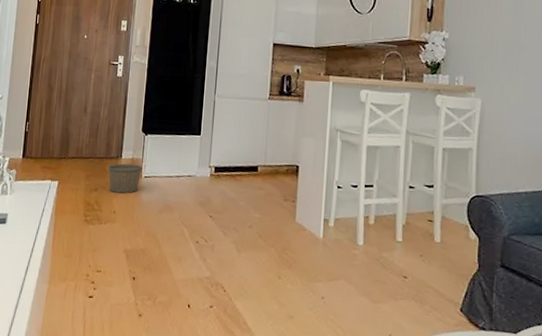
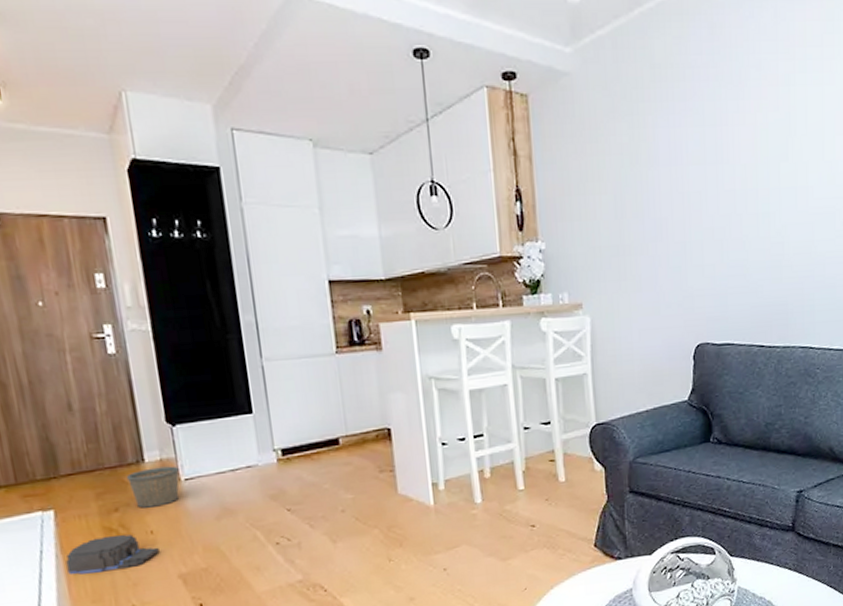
robot vacuum: none [55,208,116,236] -> present [66,534,160,576]

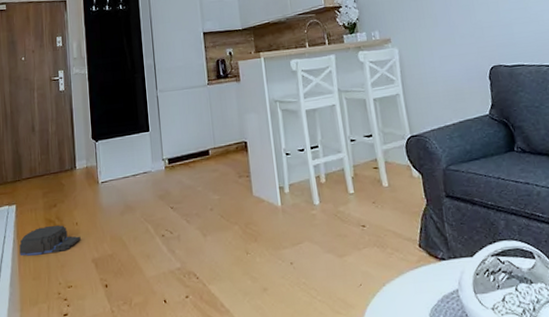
basket: present [126,466,180,508] -> none [63,172,98,205]

